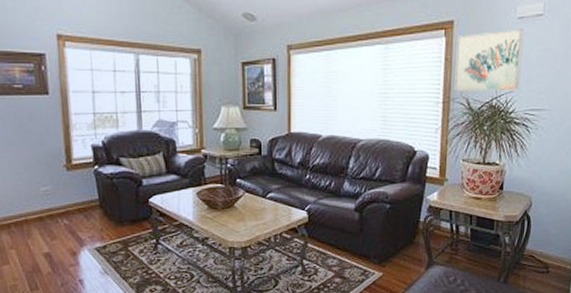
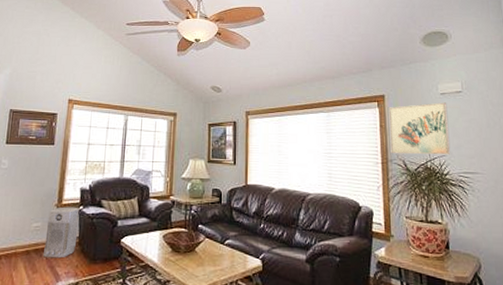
air purifier: none [57,167,98,223] -> present [44,207,79,258]

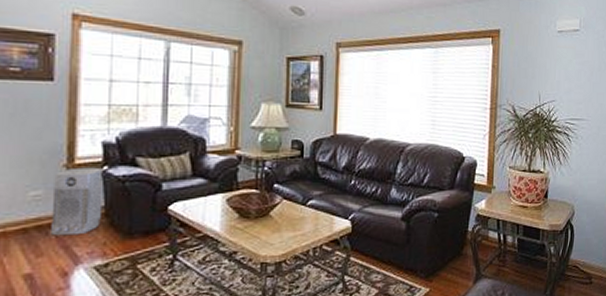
wall art: present [388,102,451,155] -> none [501,41,563,101]

